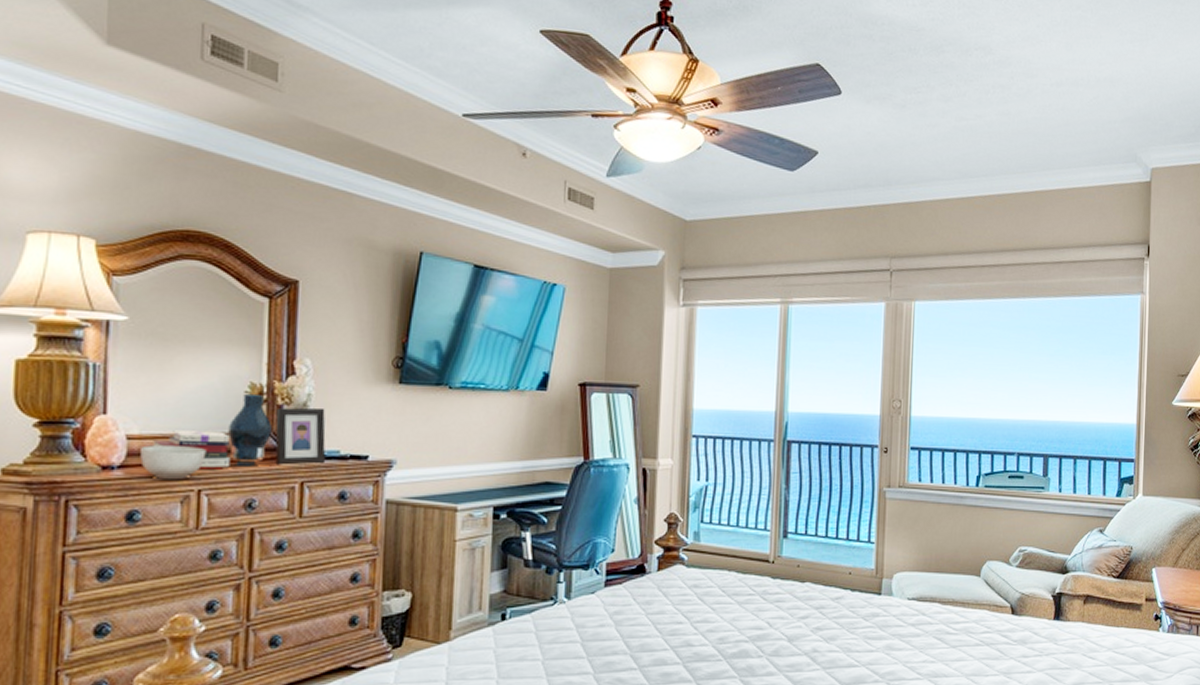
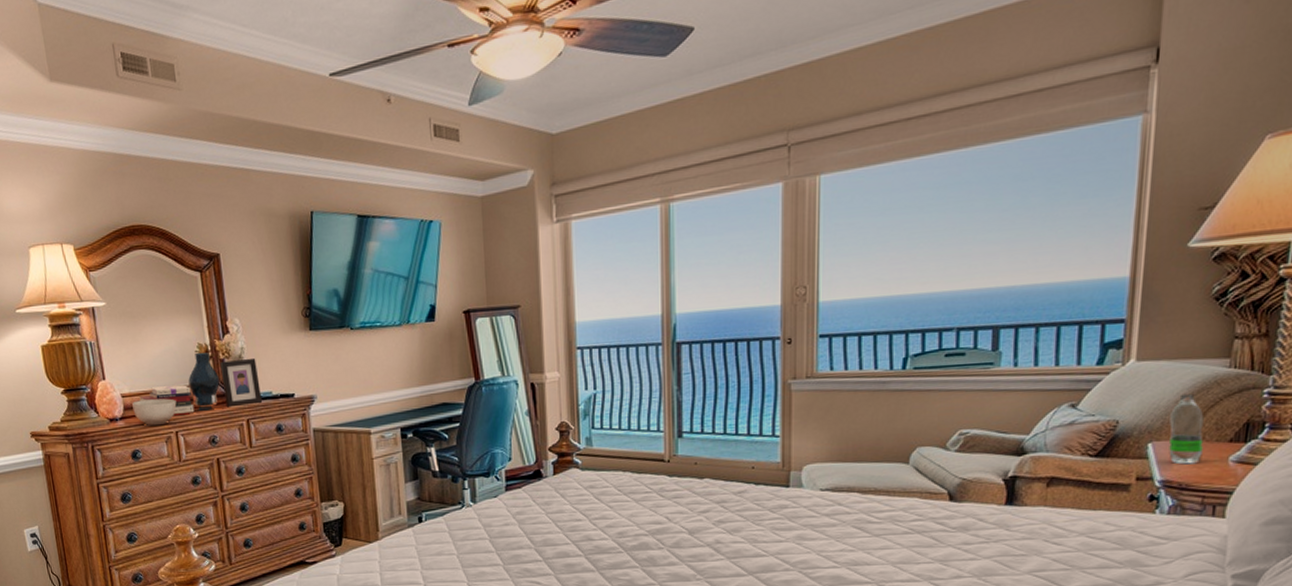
bottle: none [1166,527,1189,589] -> present [1168,393,1204,465]

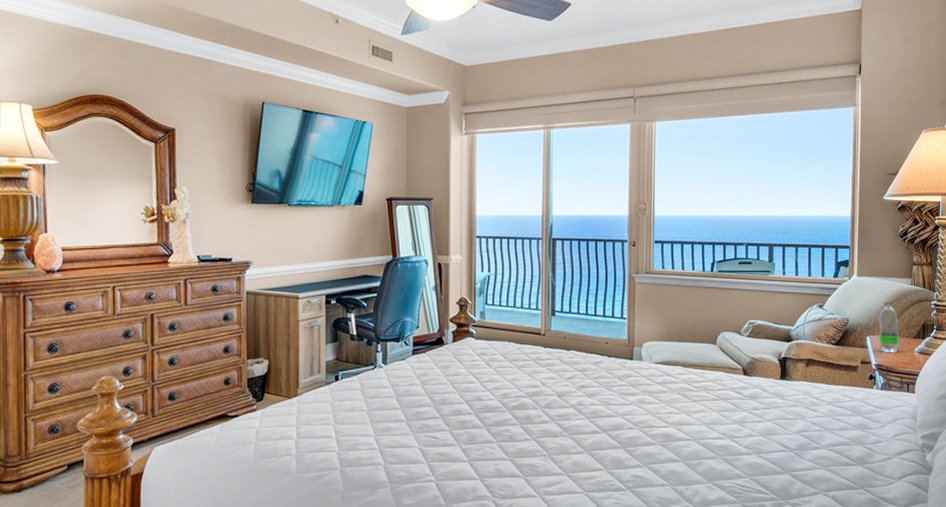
bowl: present [132,398,177,426] -> none [72,255,117,280]
books: present [139,385,195,417] -> none [80,243,134,272]
vase: present [188,352,220,411] -> none [132,214,163,268]
picture frame: present [220,357,262,408] -> none [164,223,201,267]

